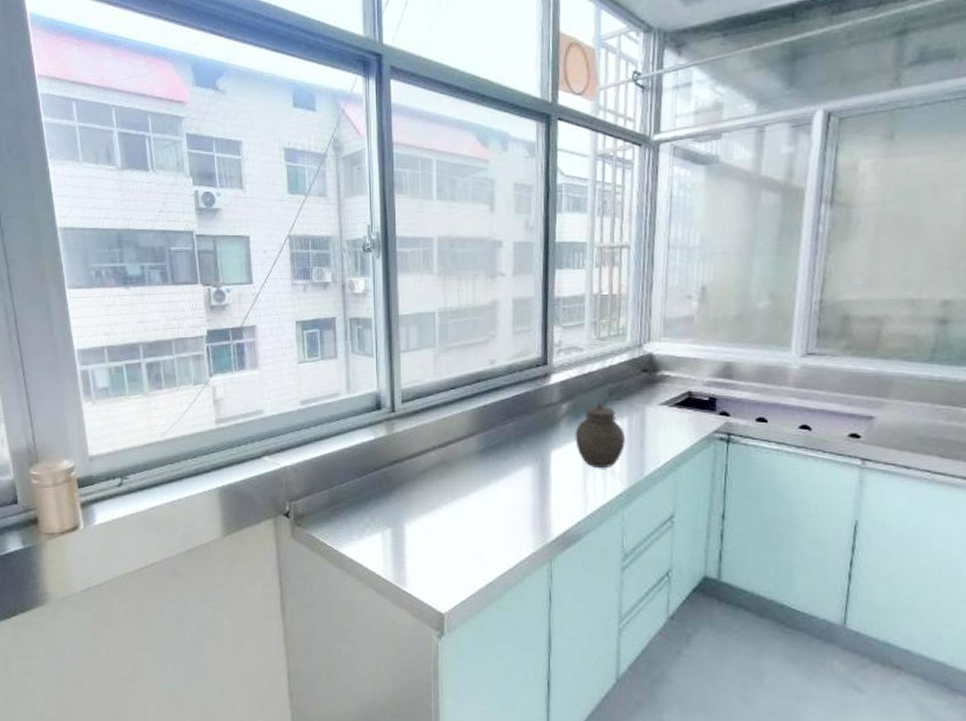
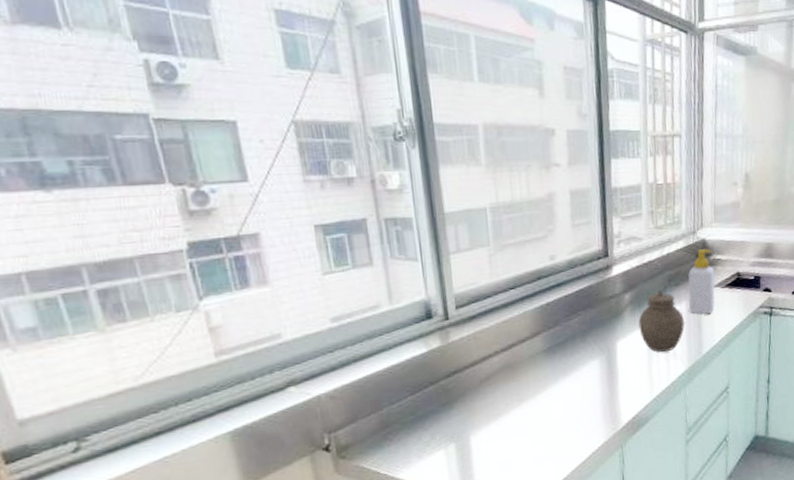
soap bottle: none [630,364,662,434] -> present [688,249,715,315]

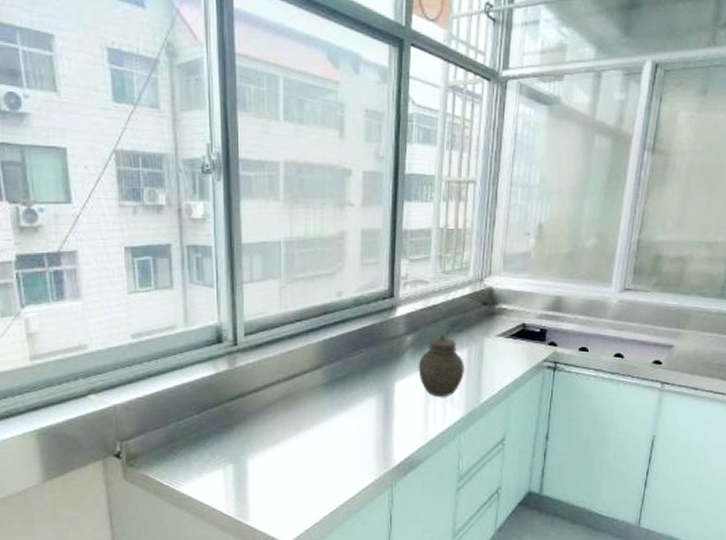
soap bottle: present [688,249,715,315] -> none [470,297,500,364]

